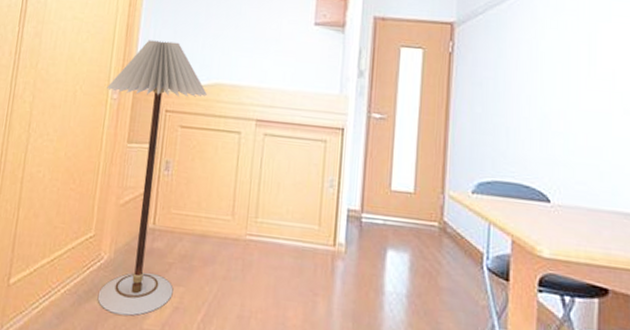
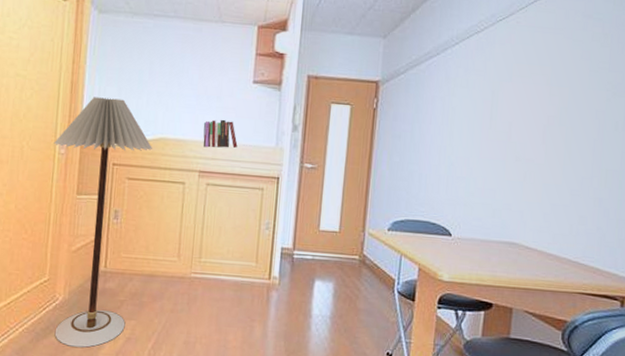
books: none [260,64,298,95] -> present [203,119,238,148]

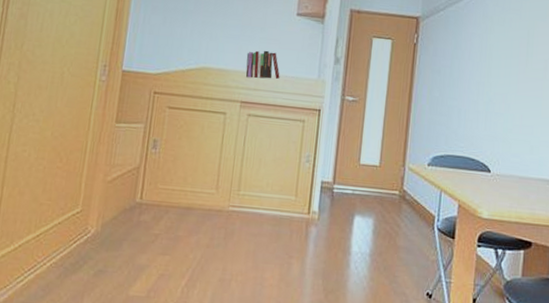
floor lamp: present [54,97,152,348] -> none [84,24,195,284]

